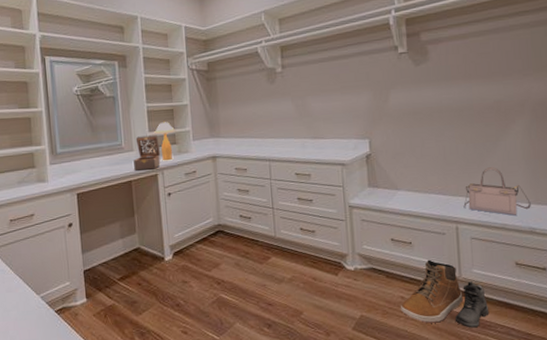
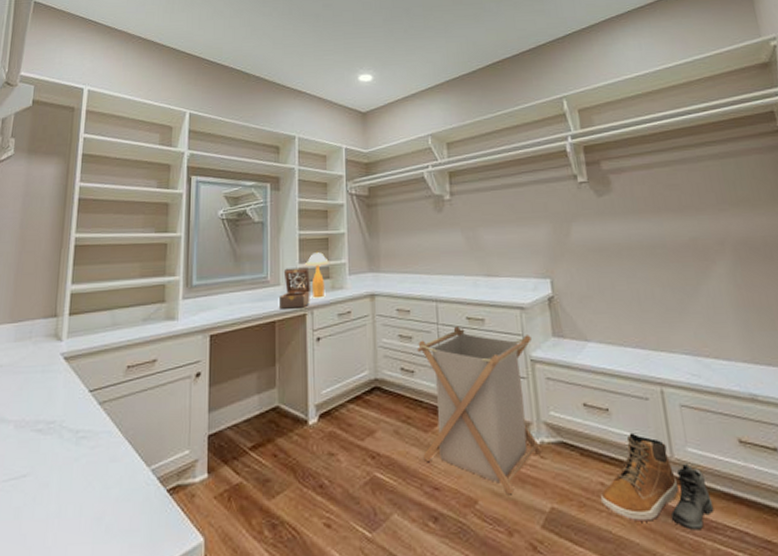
laundry basket: none [253,180,356,308] -> present [417,326,543,495]
handbag: present [463,166,531,216] -> none [666,315,748,378]

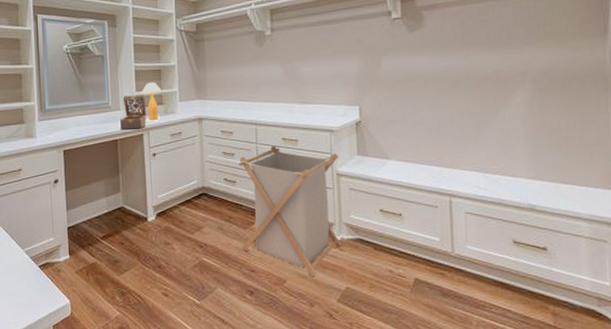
boot: present [600,432,679,522] -> none [388,233,456,300]
boot: present [671,464,714,531] -> none [447,258,484,307]

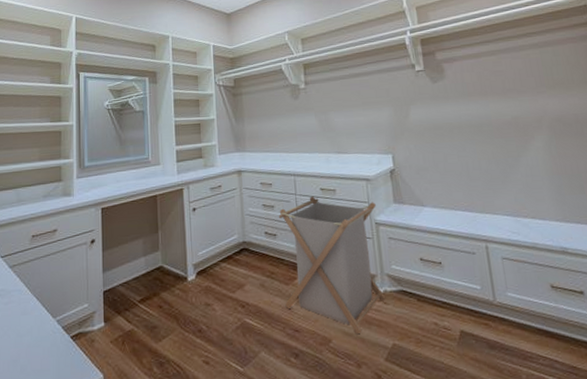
jewelry box: present [120,95,147,130] -> none [160,149,187,185]
table lamp: present [140,80,163,121] -> none [180,134,203,175]

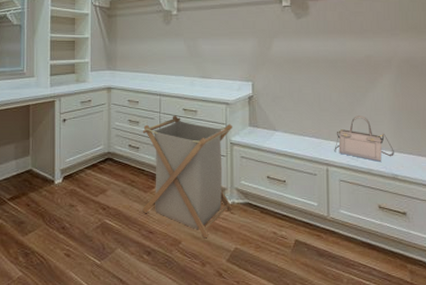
handbag: none [491,182,560,234] -> present [334,114,394,162]

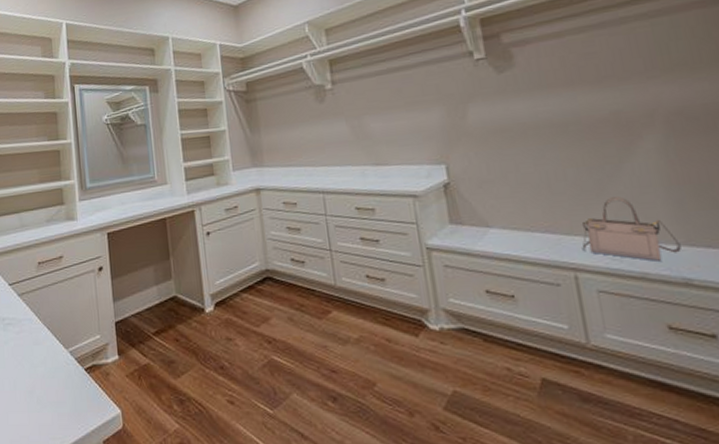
laundry basket: present [142,115,233,239] -> none [306,216,443,379]

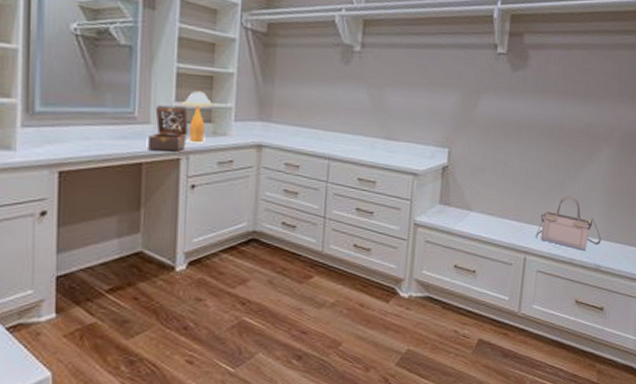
jewelry box: none [167,165,198,207] -> present [148,105,189,152]
table lamp: none [188,148,214,195] -> present [181,88,214,143]

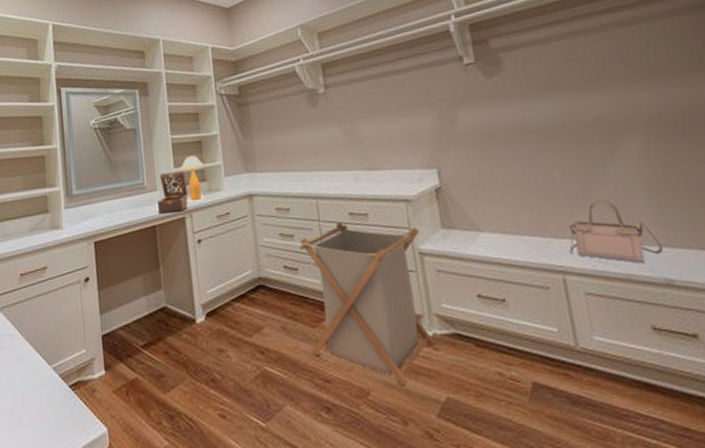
laundry basket: none [294,186,419,339] -> present [299,222,436,386]

